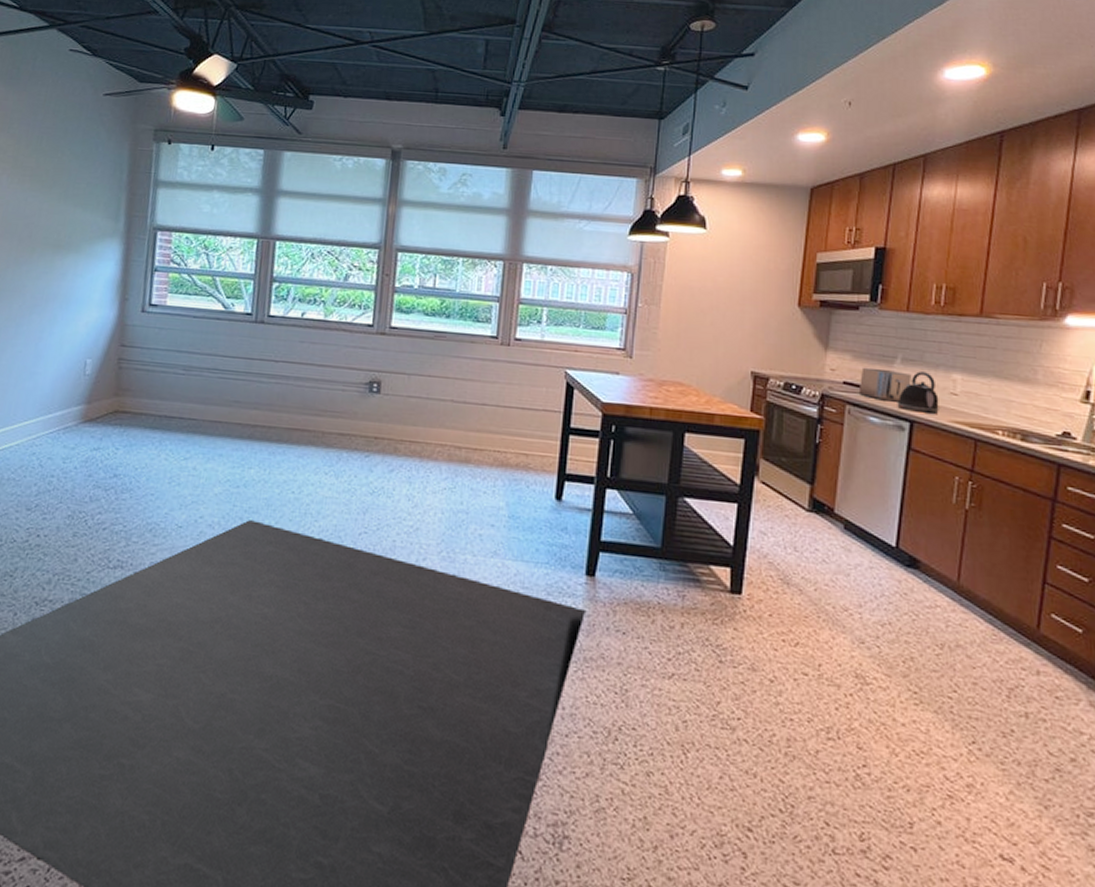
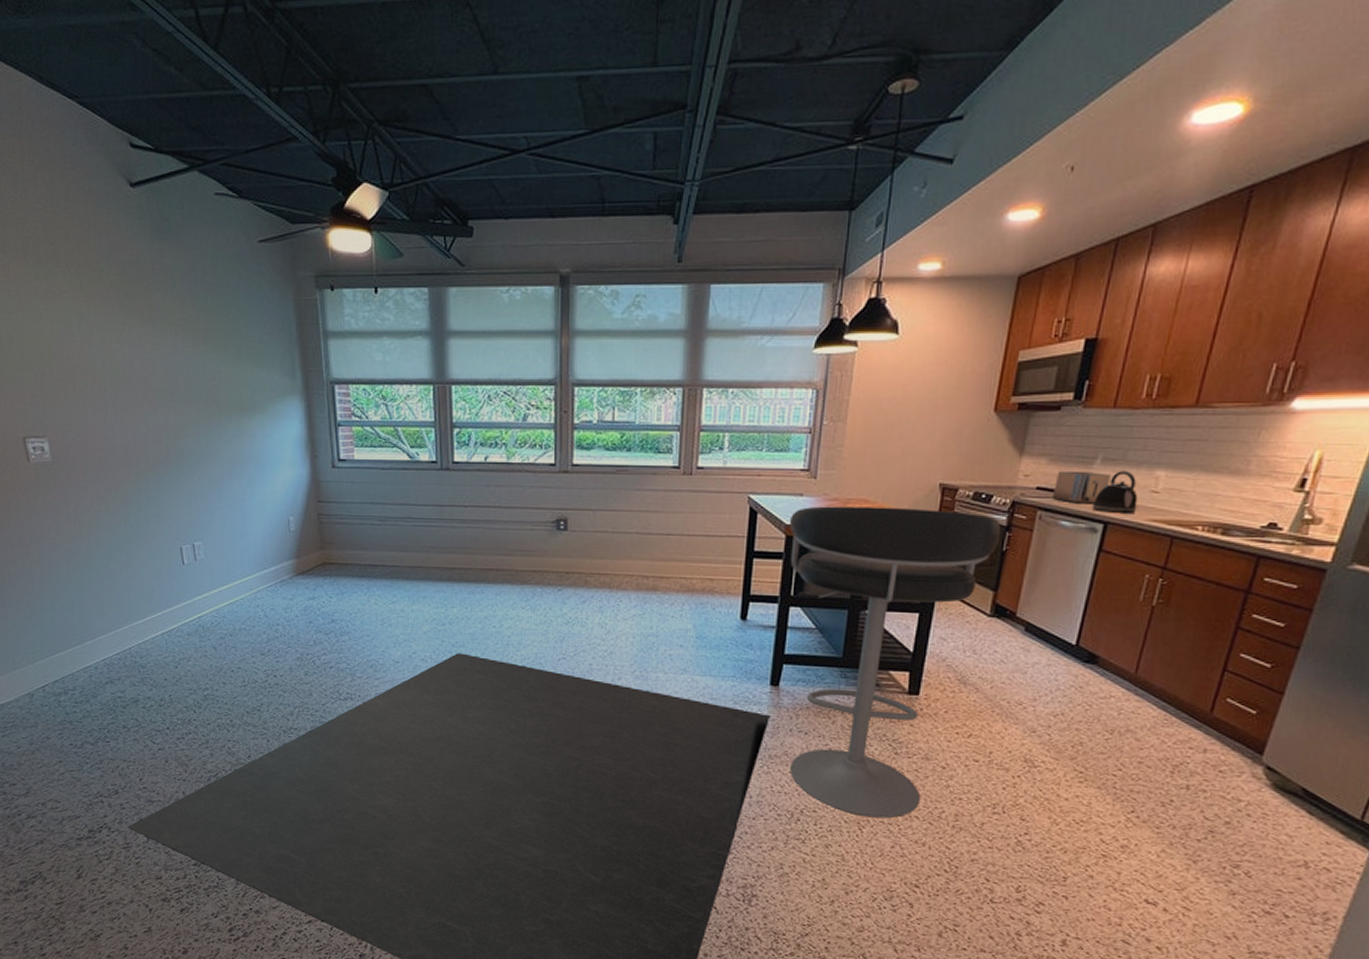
bar stool: none [605,386,813,741] -> present [789,506,1002,819]

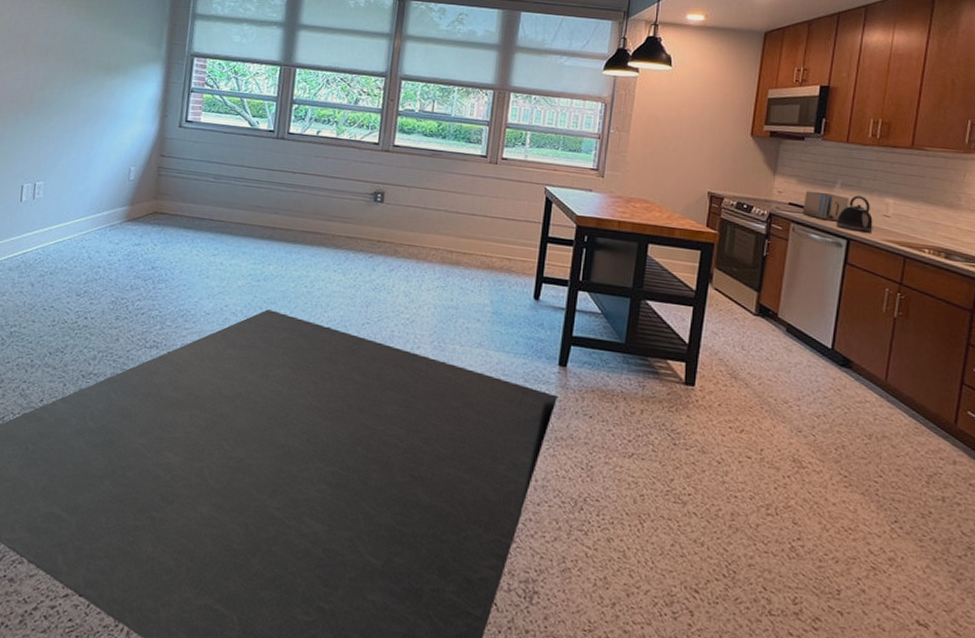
bar stool: present [789,506,1002,819] -> none [575,202,762,513]

